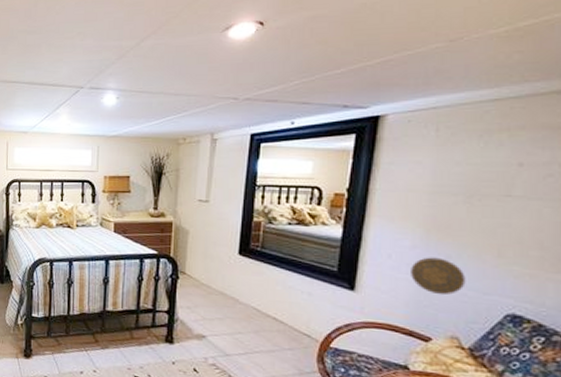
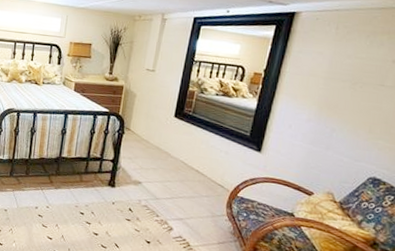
decorative plate: present [411,257,466,295] -> none [304,129,344,160]

